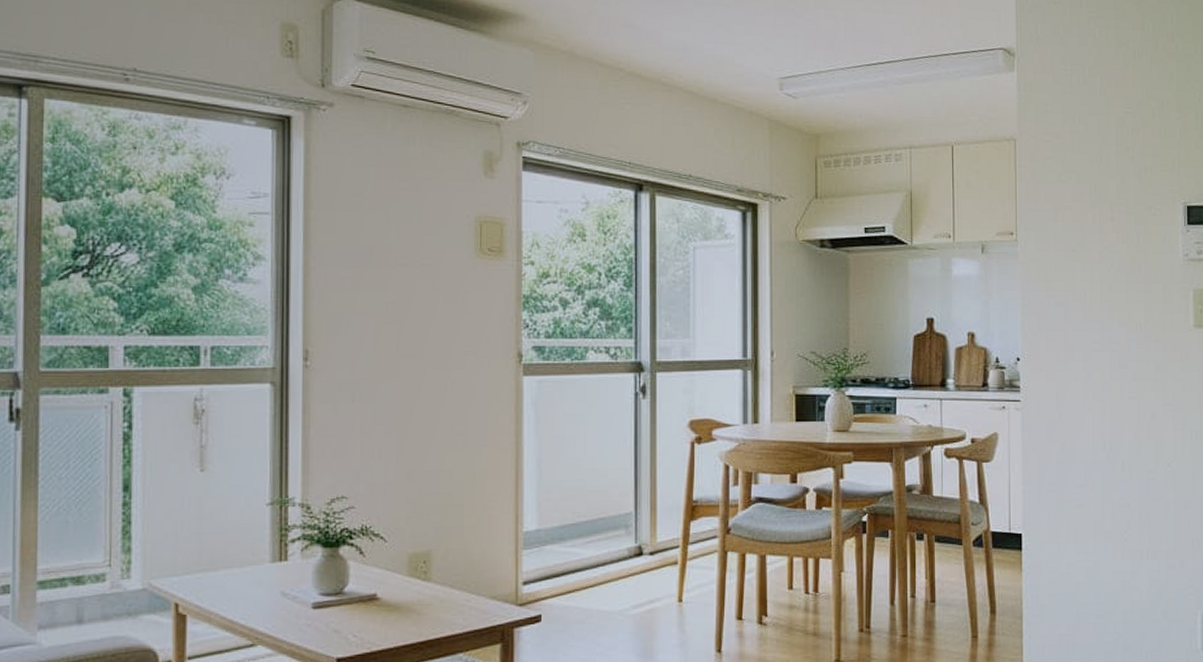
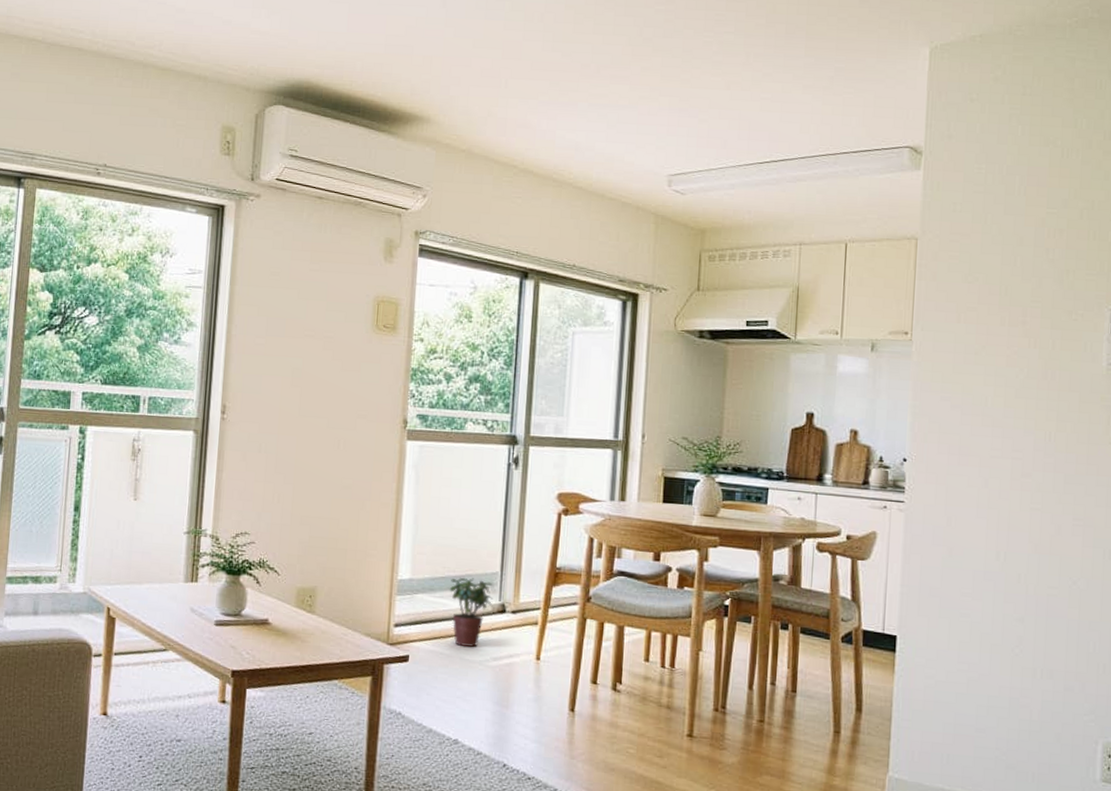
potted plant: none [580,521,628,598] -> present [449,577,492,648]

